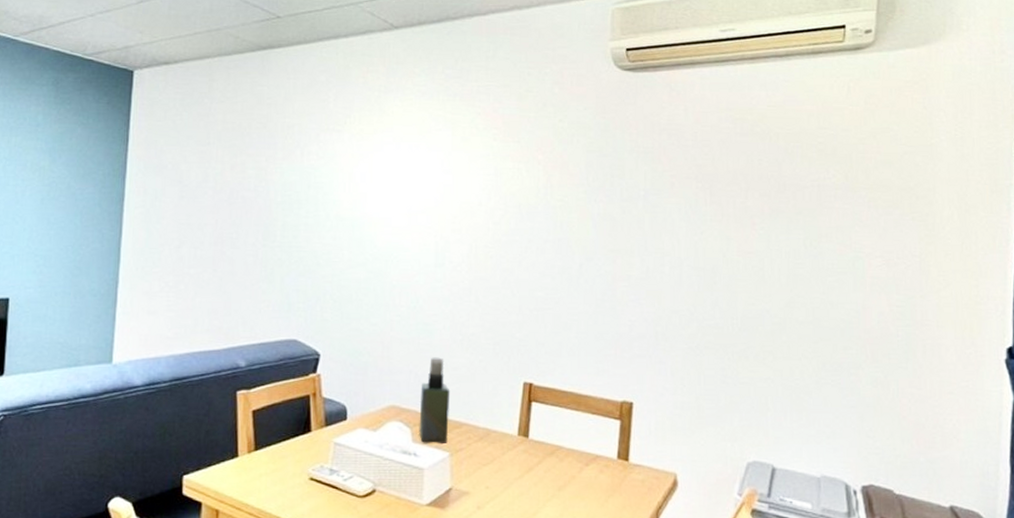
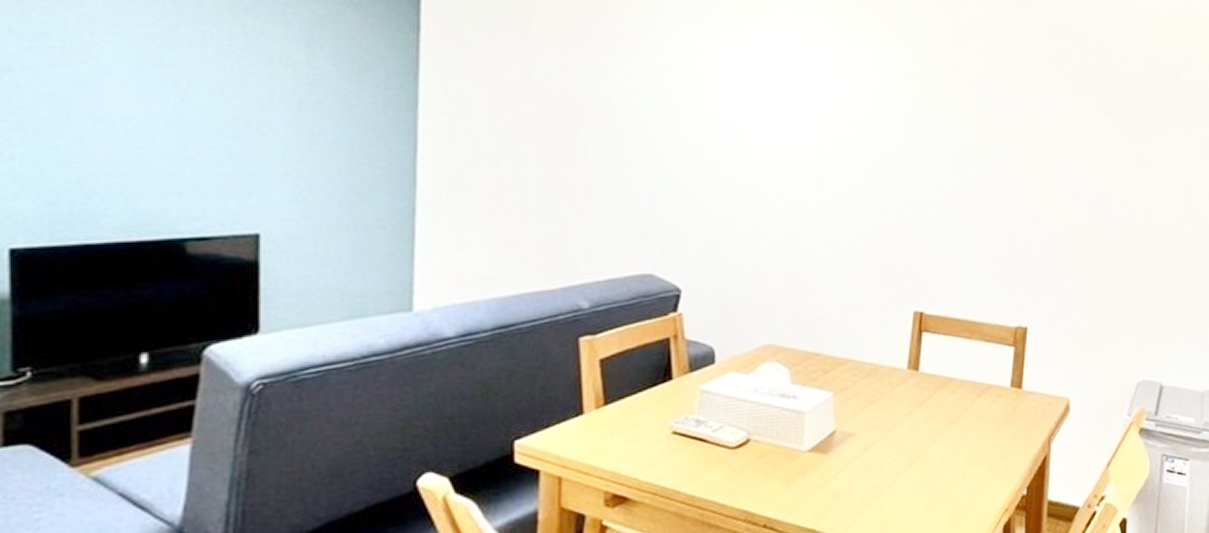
spray bottle: present [419,357,450,443] -> none [799,288,834,384]

